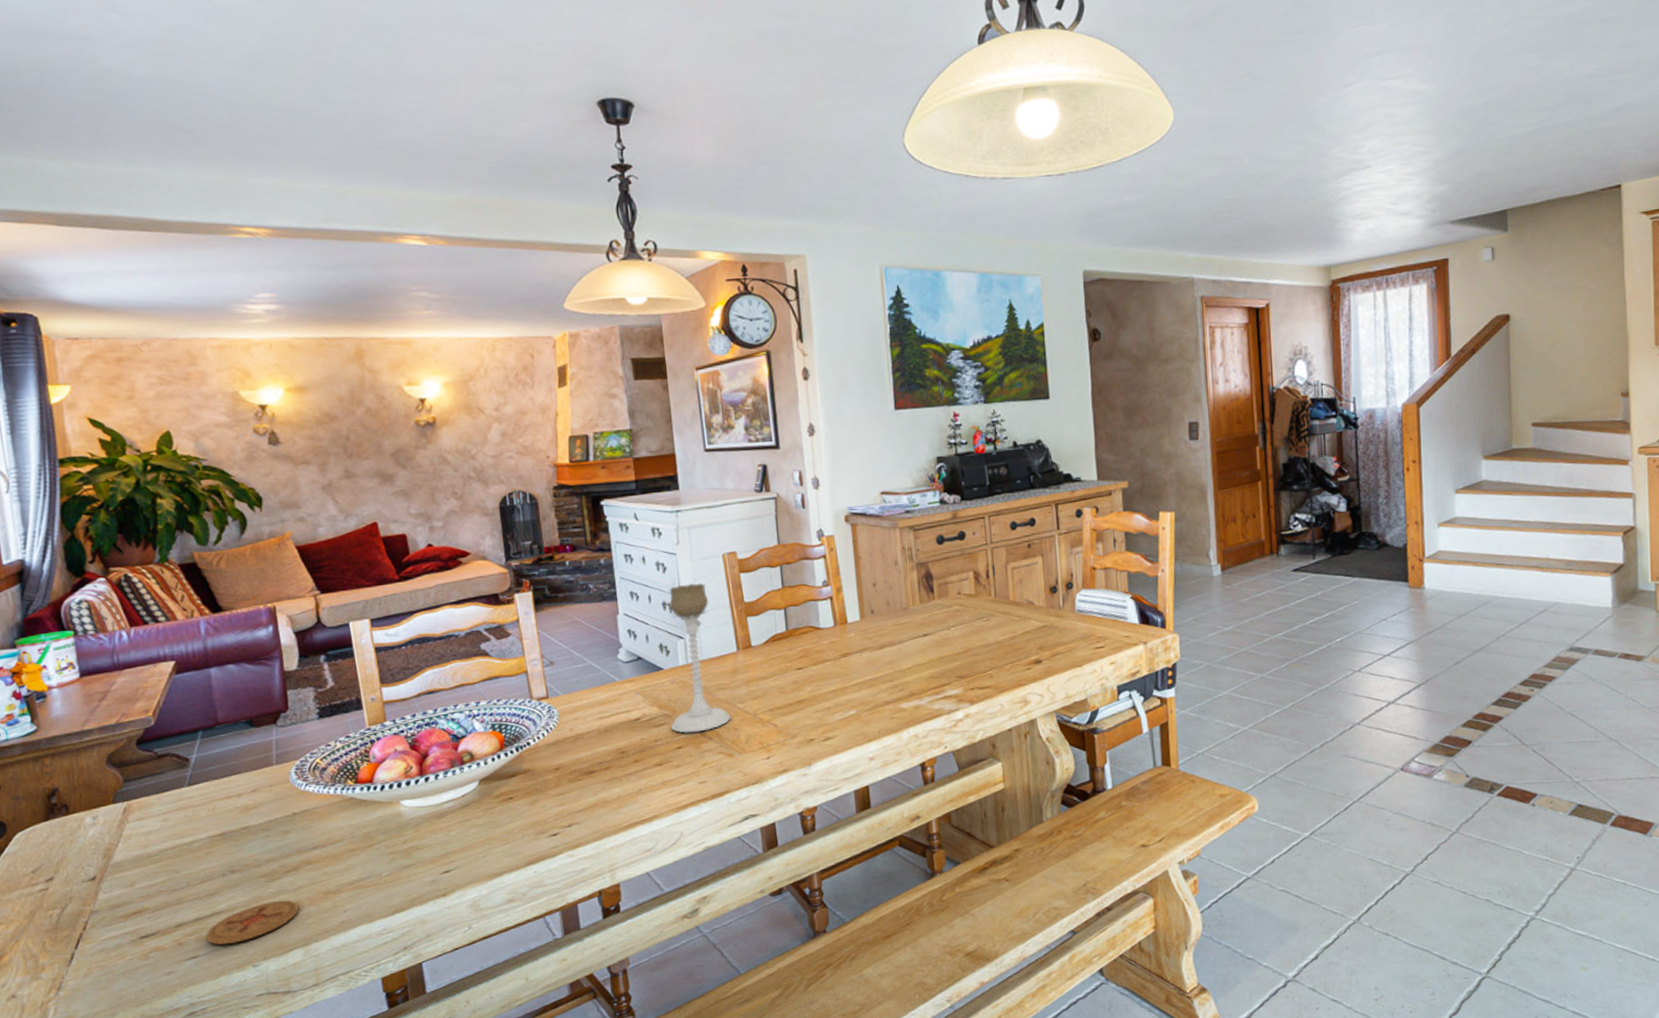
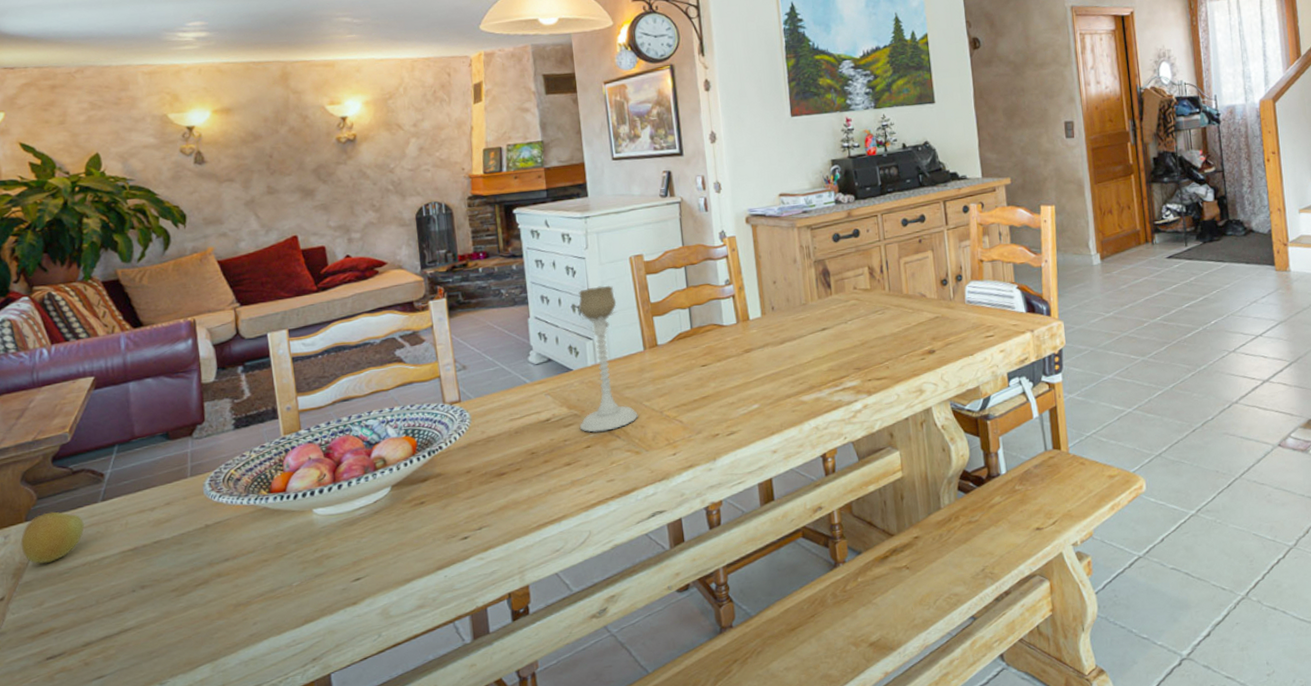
apple: none [109,794,173,845] -> present [20,511,85,564]
coaster: present [206,900,299,945] -> none [113,614,208,663]

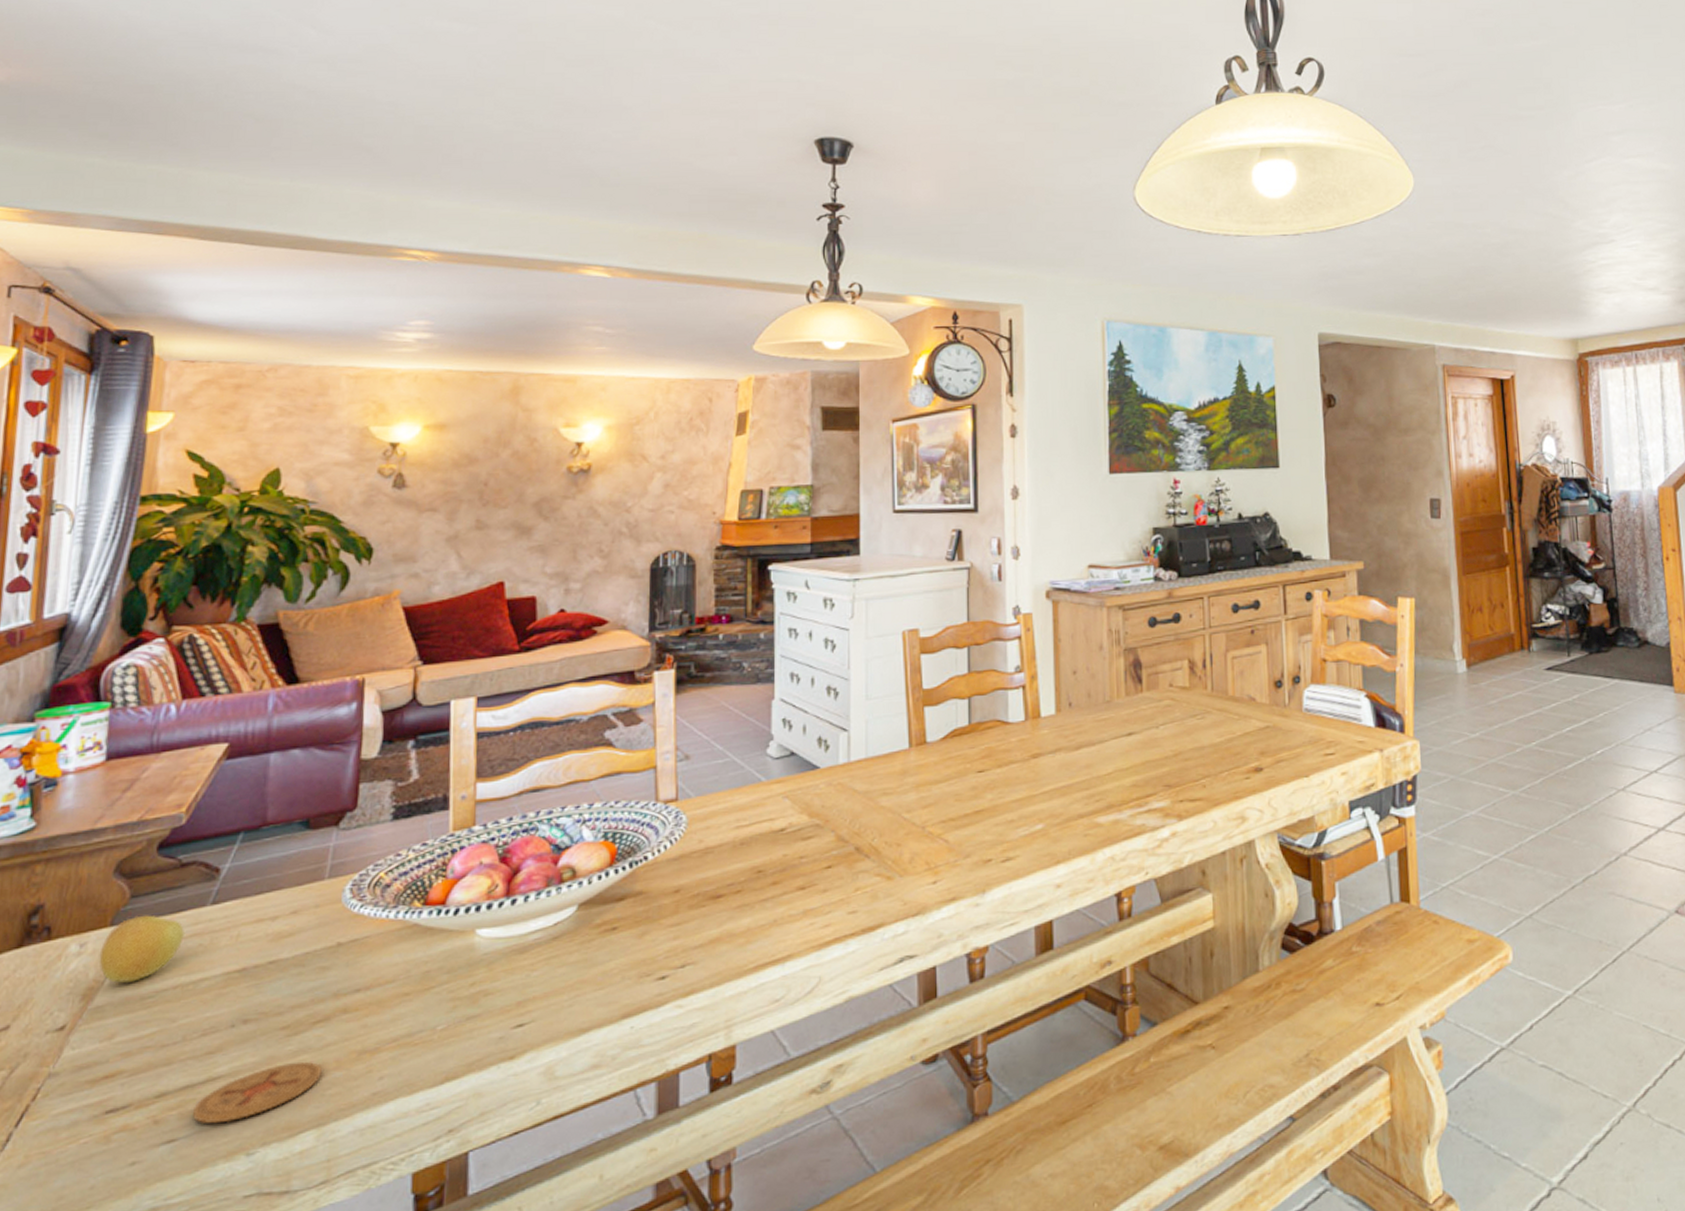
coaster: none [113,614,208,663] -> present [193,1062,322,1124]
candle holder: present [578,285,638,433] -> none [822,664,894,849]

